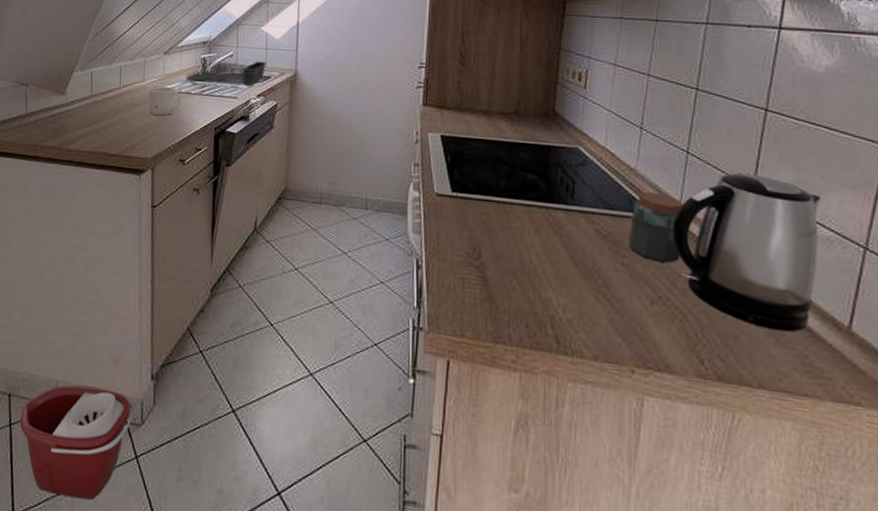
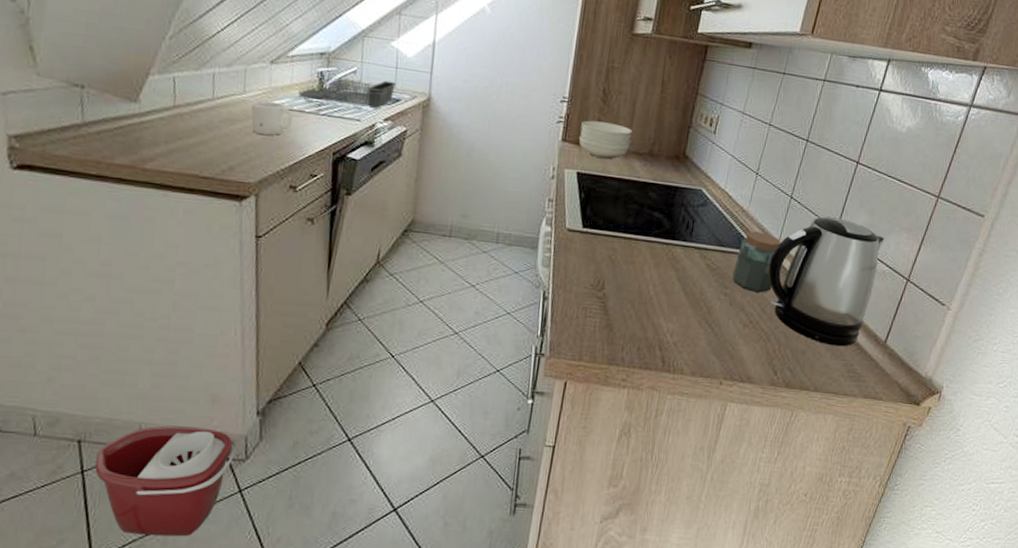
bowl: none [439,83,496,121] -> present [578,120,633,160]

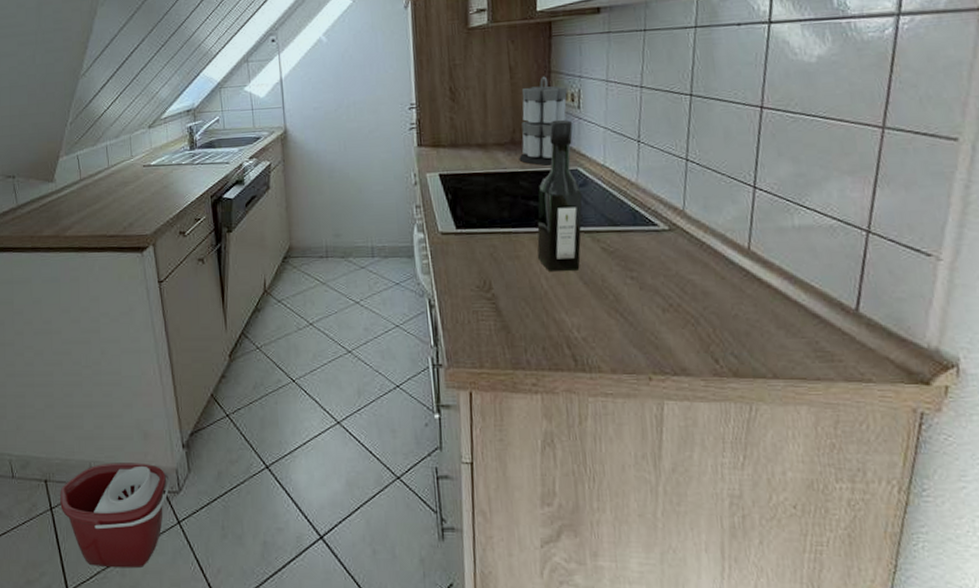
mug: present [250,101,293,136] -> none [138,160,173,191]
dish rack: present [298,77,396,110] -> none [174,122,254,156]
bowl: present [578,120,633,160] -> none [434,119,490,157]
bottle: none [650,140,707,283] -> present [537,119,583,273]
spice rack: none [653,96,709,182] -> present [519,76,568,166]
peanut butter: present [732,231,781,293] -> none [635,203,688,271]
kettle: present [768,216,885,347] -> none [677,173,822,322]

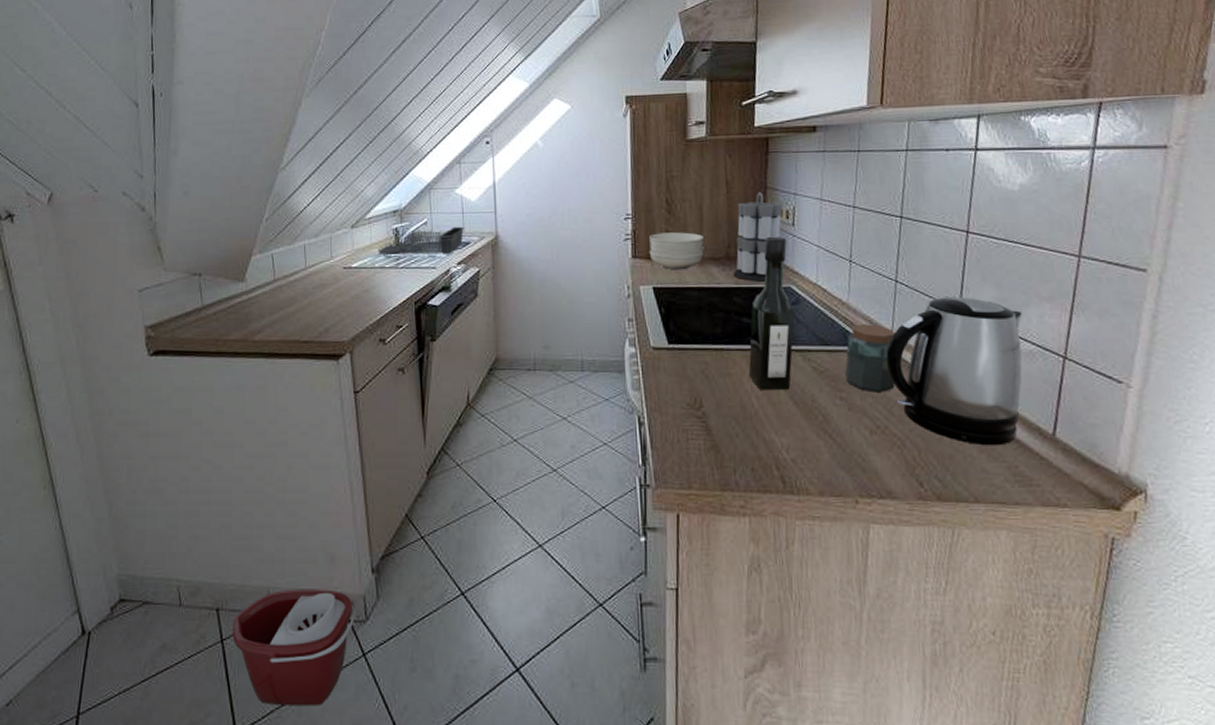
dish rack: none [174,122,254,156] -> present [378,226,464,259]
bowl: none [434,119,490,157] -> present [649,232,705,270]
peanut butter: none [635,203,688,271] -> present [845,324,895,393]
kettle: none [677,173,822,322] -> present [886,297,1023,446]

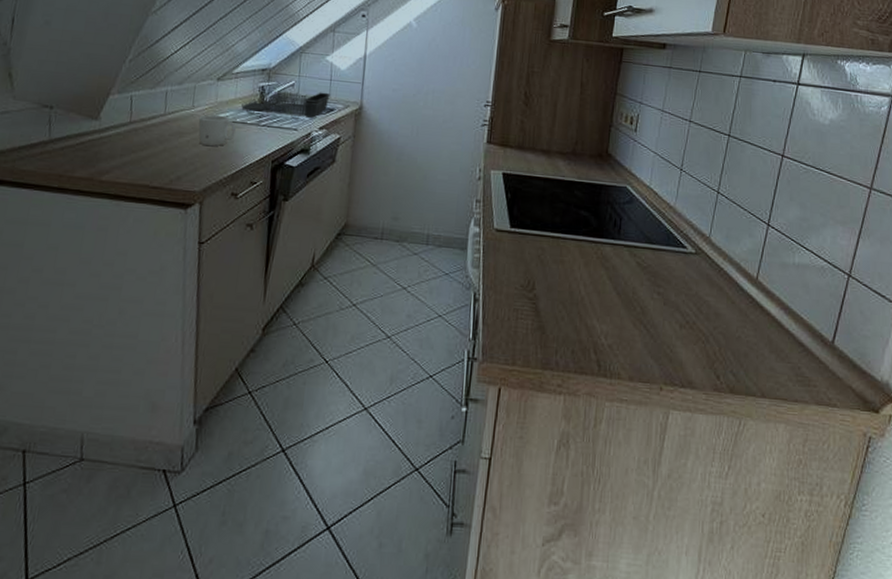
bucket: present [232,589,356,707] -> none [36,435,173,556]
mug: none [338,262,375,295] -> present [198,114,236,147]
bowl: present [649,232,705,270] -> none [503,122,556,160]
spice rack: present [733,192,784,282] -> none [577,96,629,180]
bottle: present [748,236,795,391] -> none [579,138,629,282]
peanut butter: present [845,324,895,393] -> none [664,227,711,291]
kettle: present [886,297,1023,446] -> none [701,211,820,348]

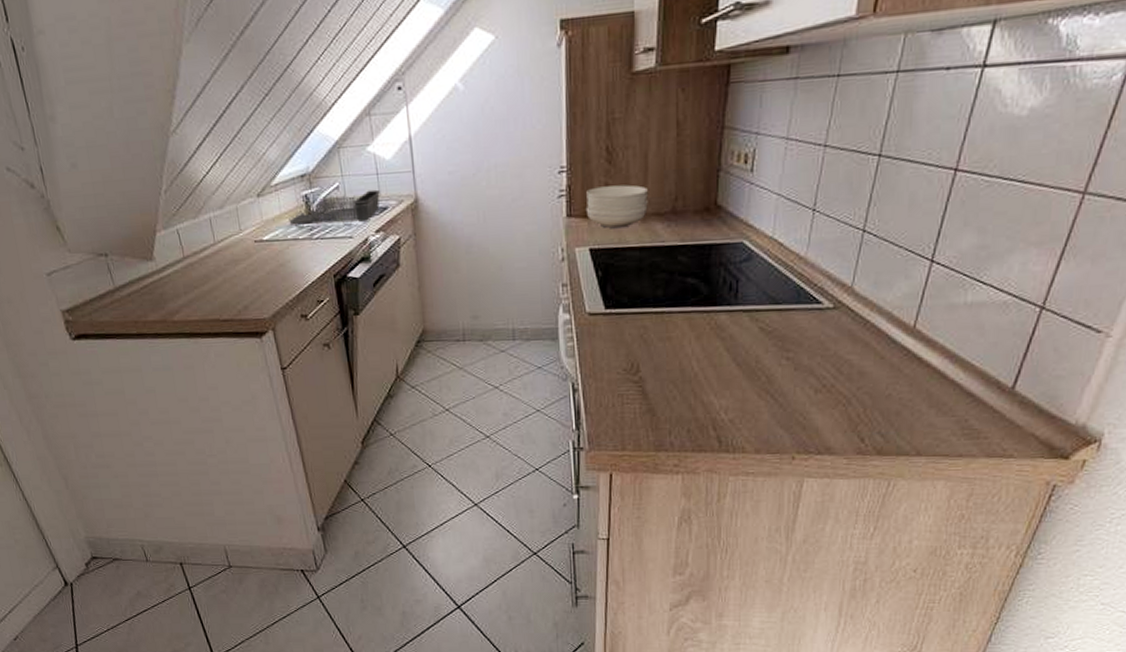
mug: present [198,114,236,147] -> none [249,234,290,270]
bowl: none [503,122,556,160] -> present [585,184,649,229]

